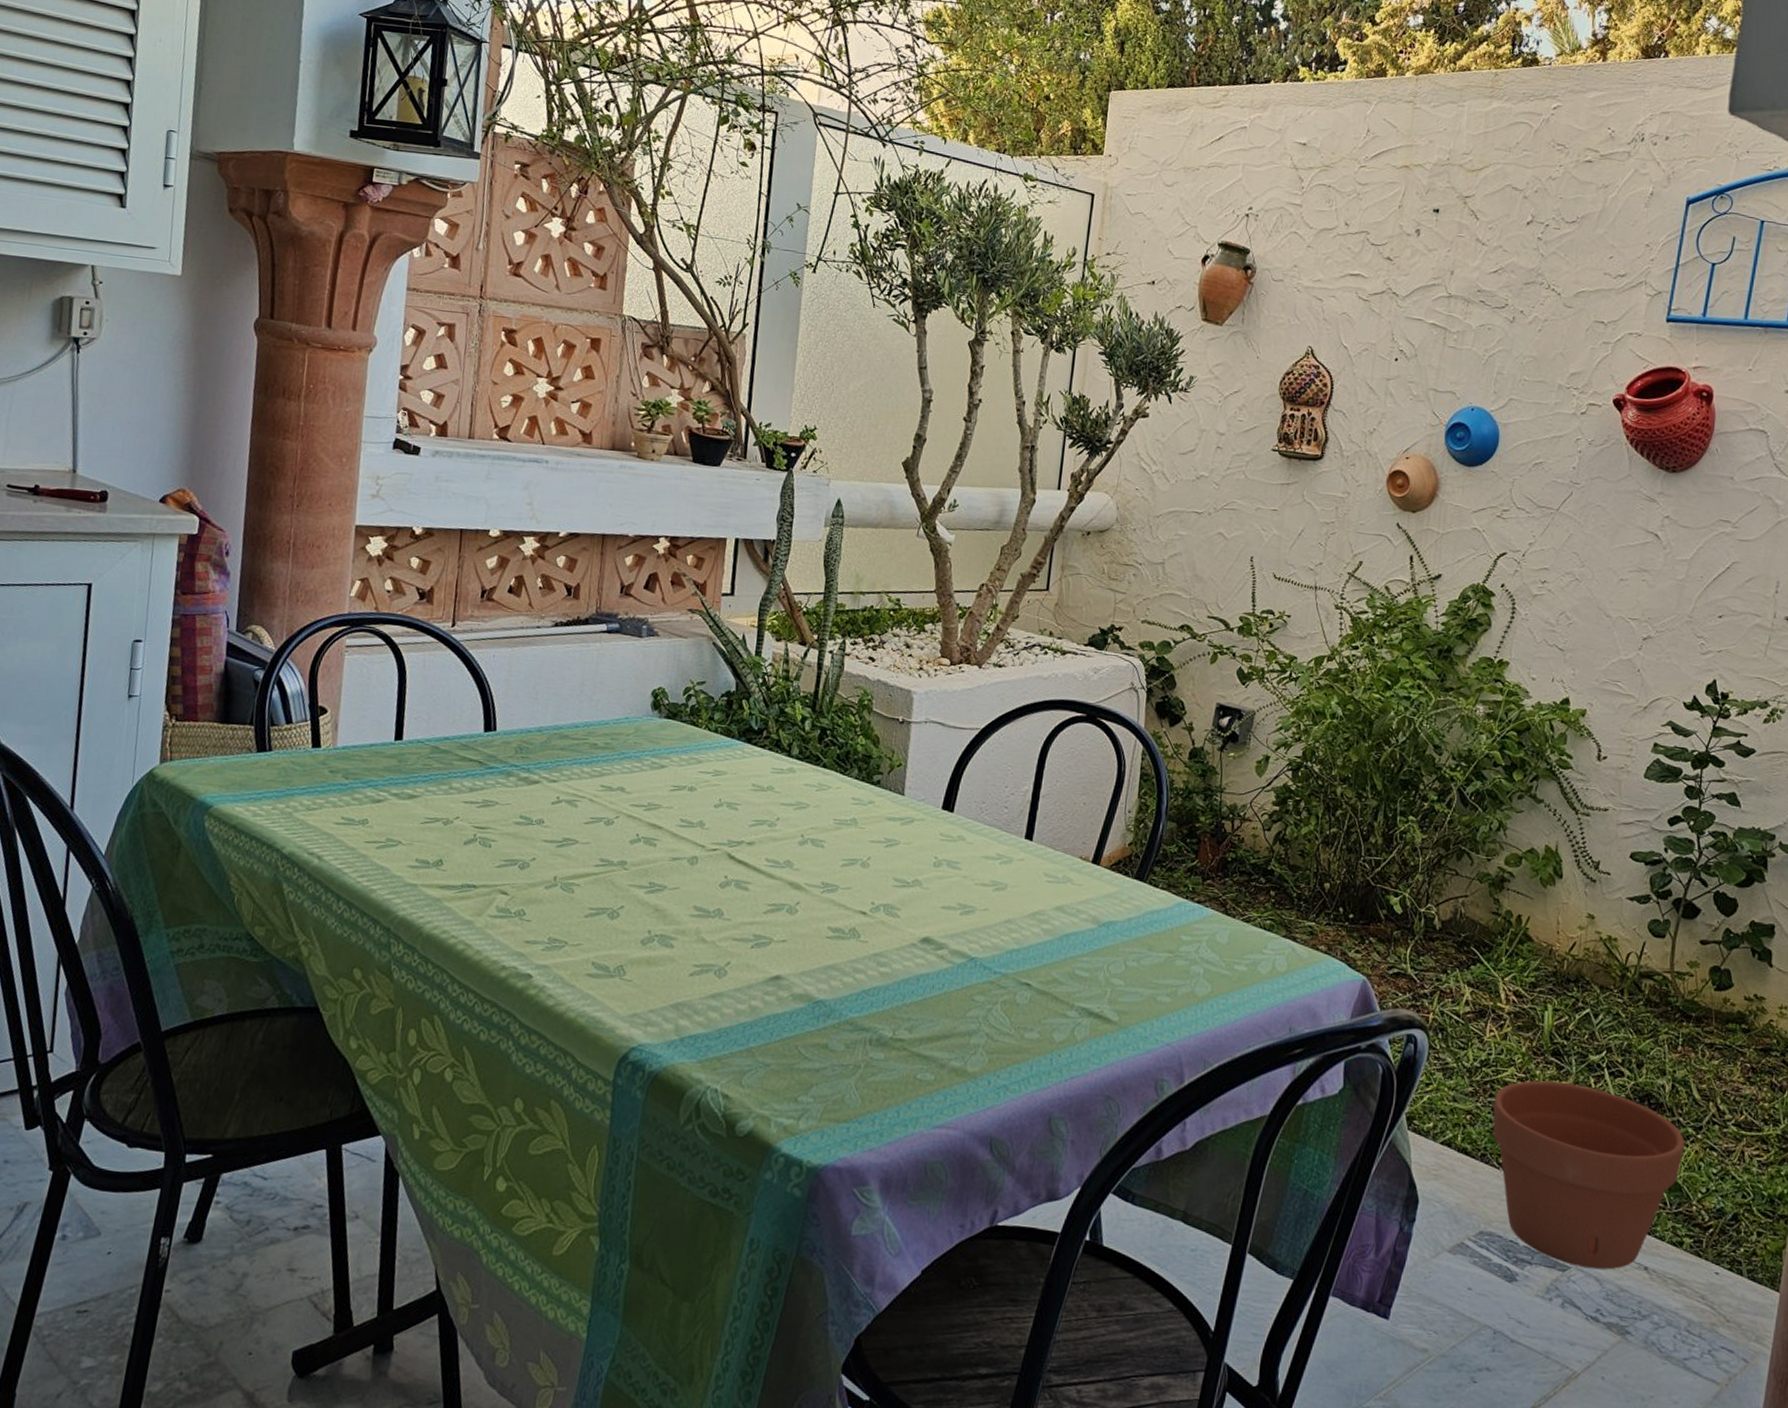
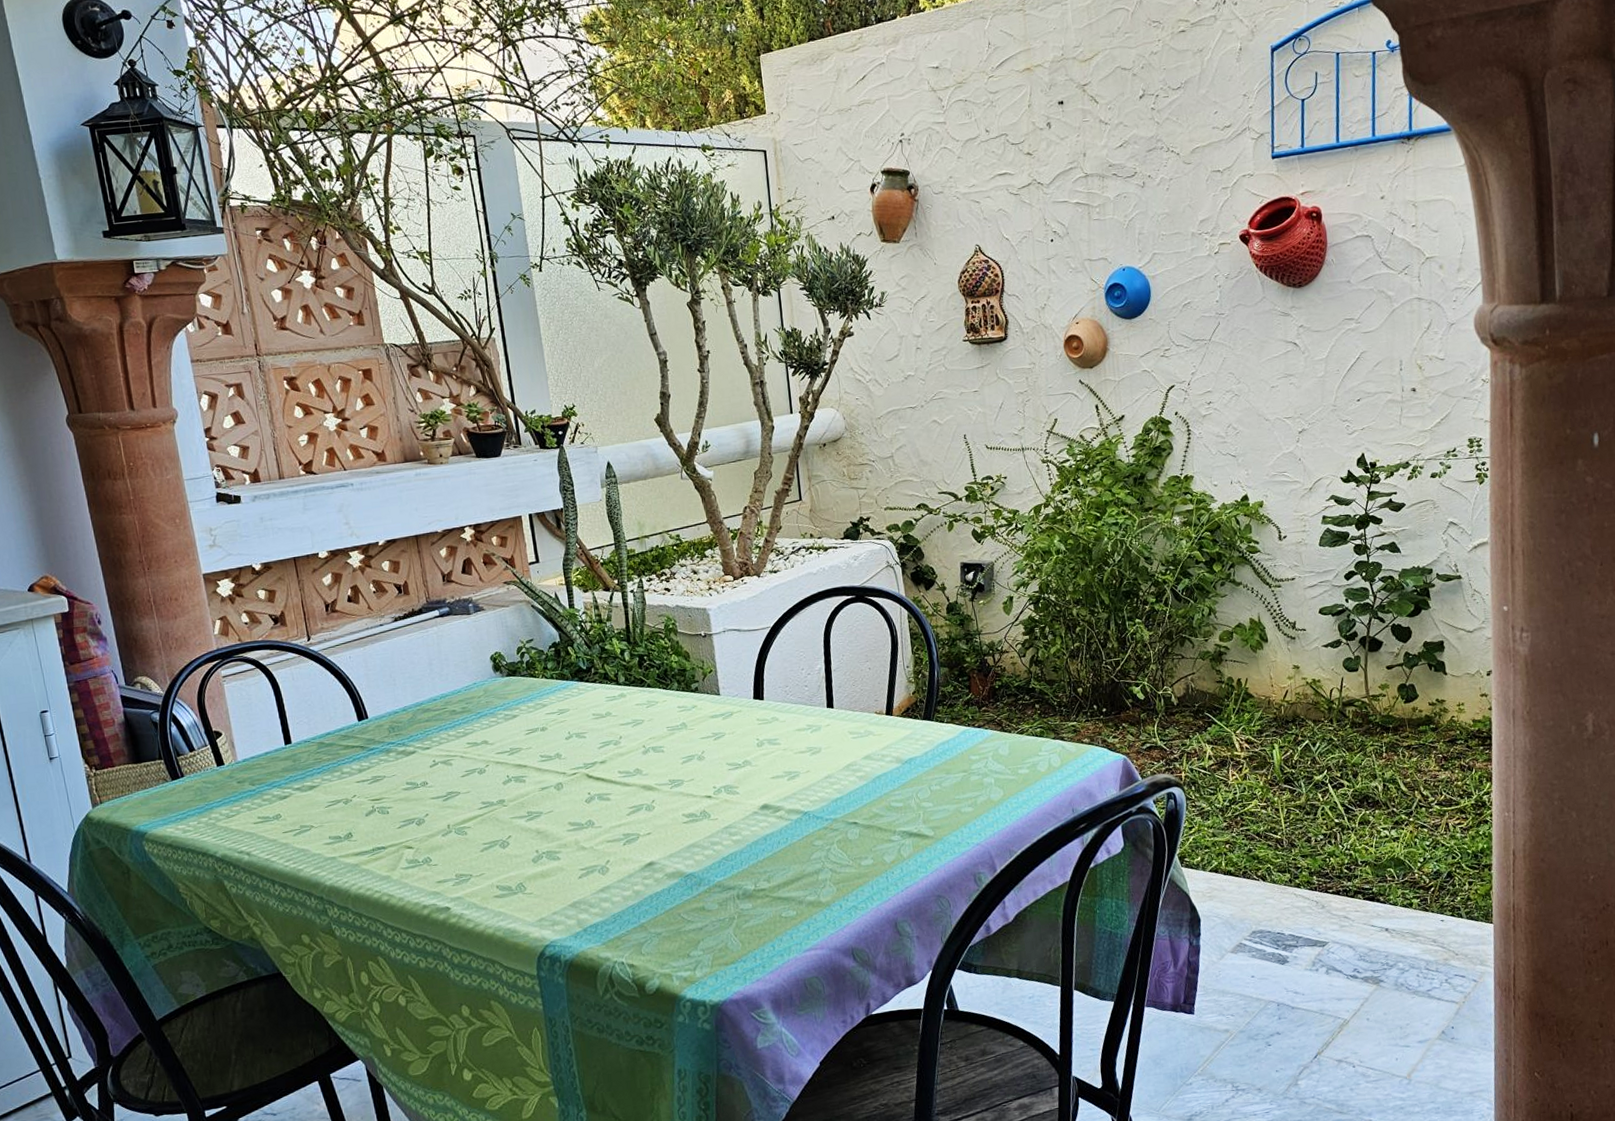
flower pot: present [1492,1080,1685,1270] -> none [1245,801,1401,940]

